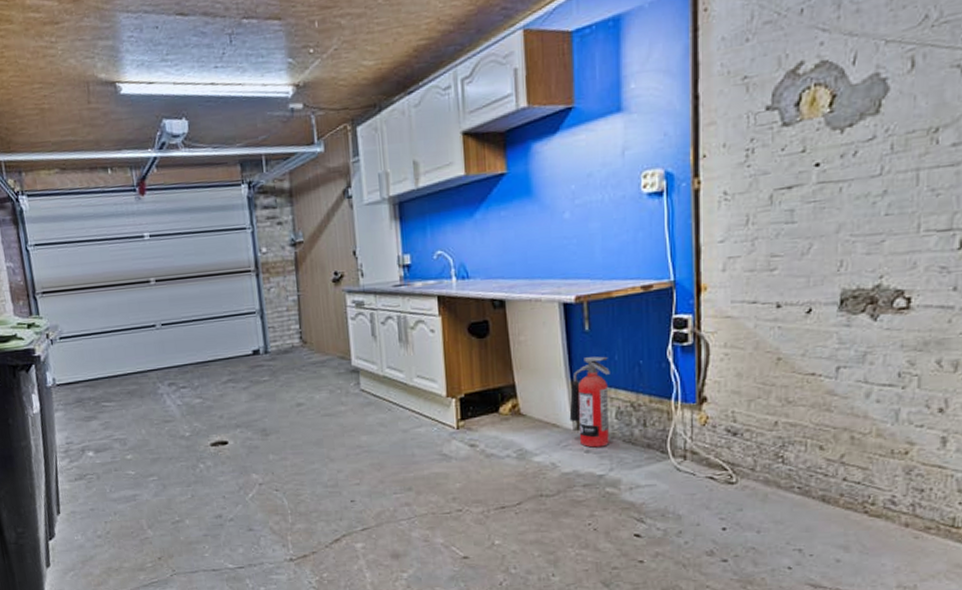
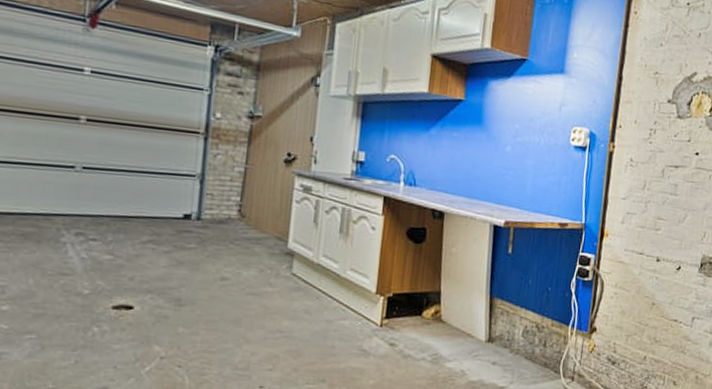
fire extinguisher: present [569,356,610,448] -> none [483,277,524,361]

